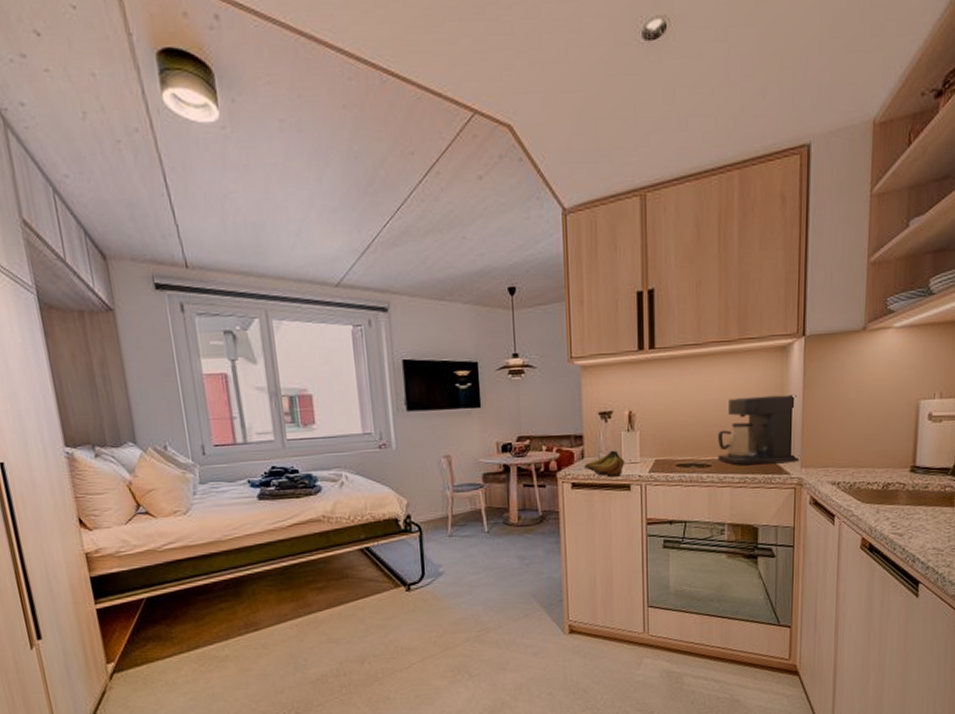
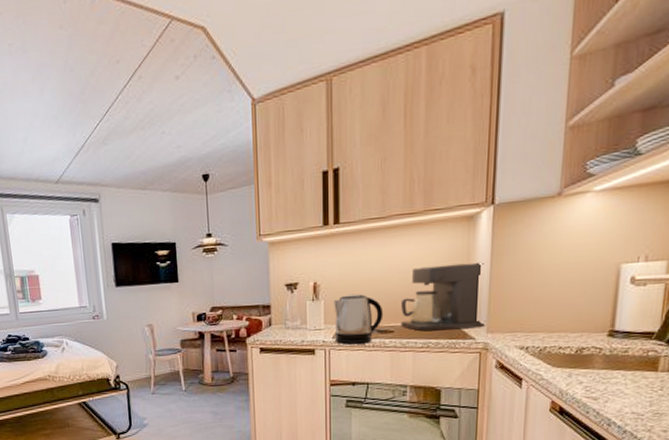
fruit: present [584,450,625,477] -> none [271,318,310,343]
kettle: none [650,424,700,480] -> present [334,293,384,345]

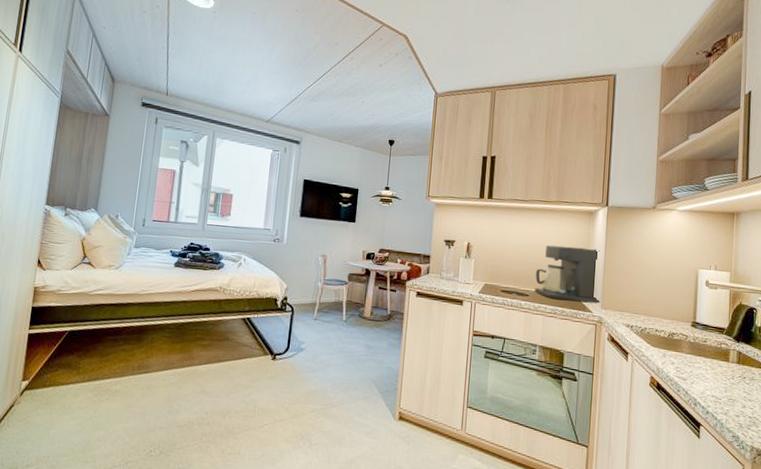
kettle: present [334,293,384,345] -> none [480,257,522,302]

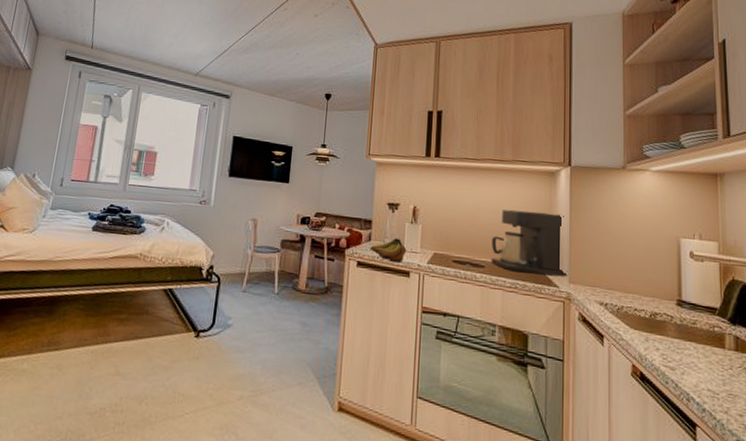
fruit: none [428,271,461,293] -> present [370,238,407,263]

